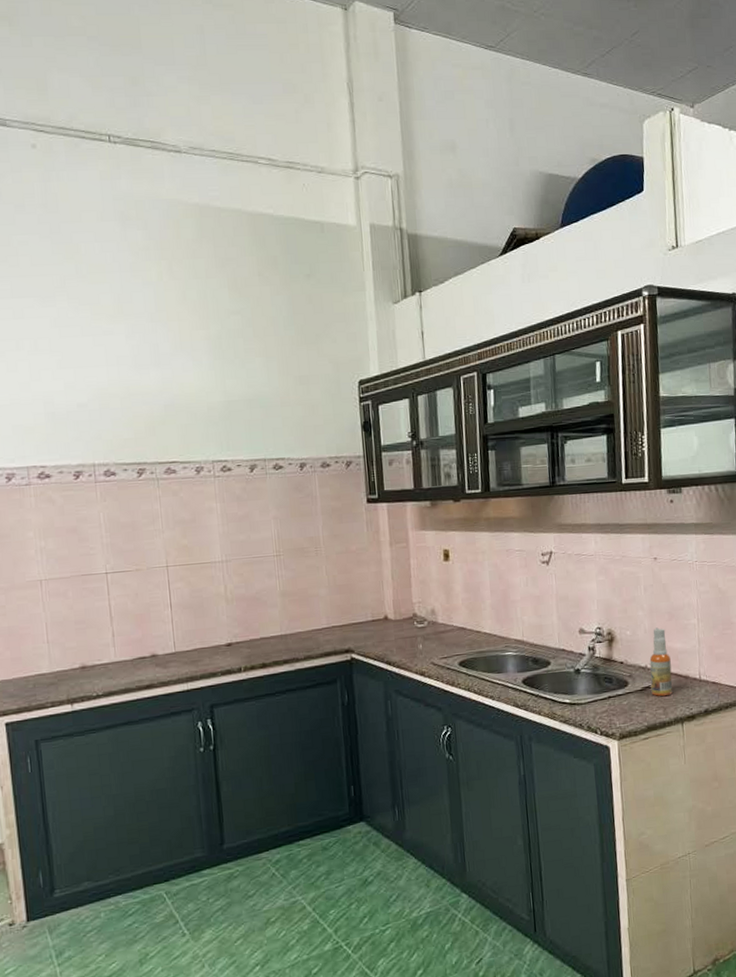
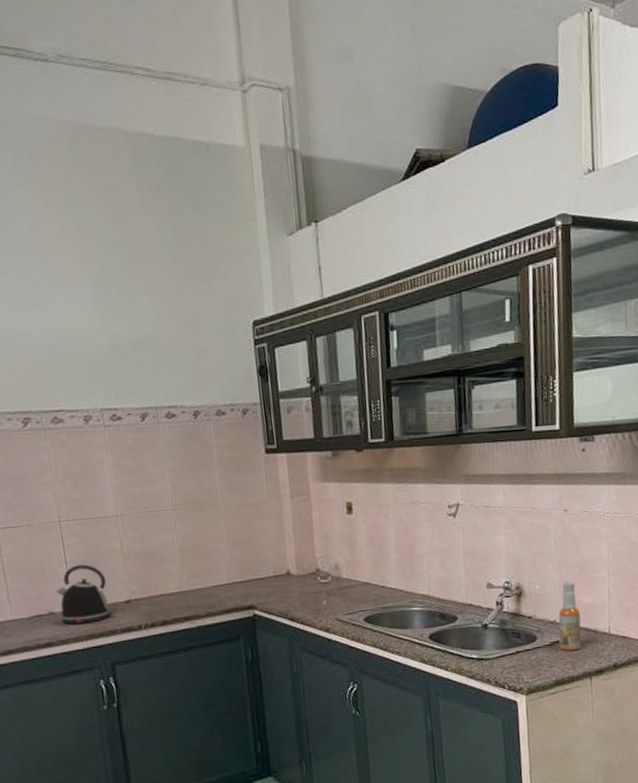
kettle: none [159,608,214,667] -> present [55,564,113,625]

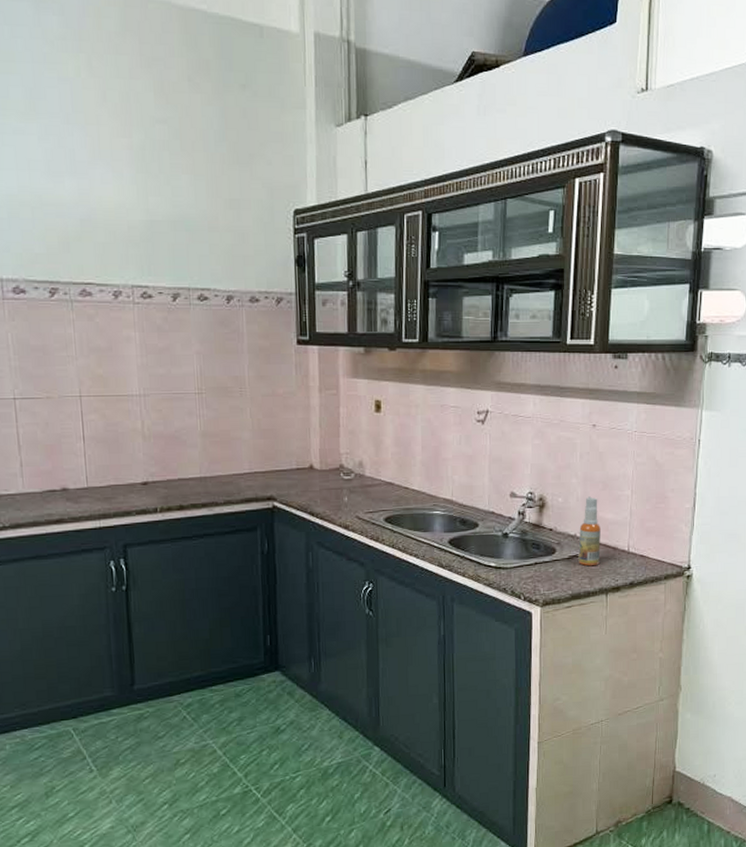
kettle: present [55,564,113,625] -> none [71,442,128,503]

